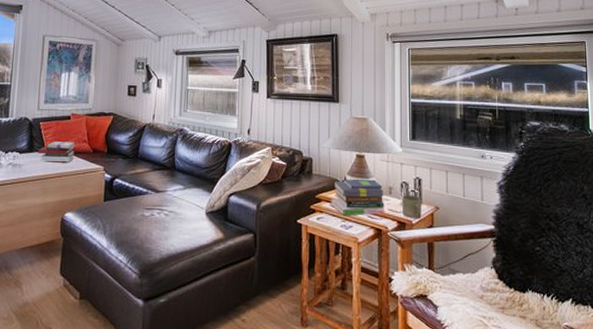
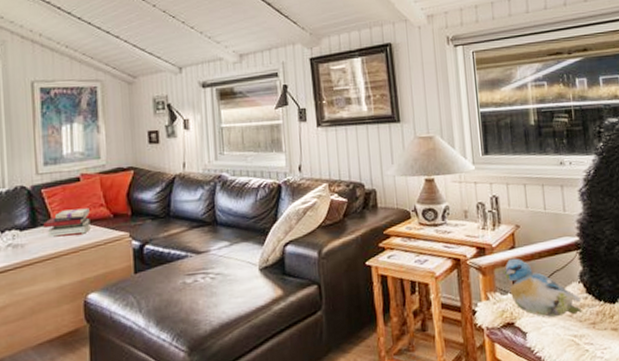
books: present [331,179,384,216] -> none [401,204,461,250]
mug: present [401,195,422,219] -> none [478,216,502,243]
plush toy: none [420,236,493,297] -> present [502,258,582,318]

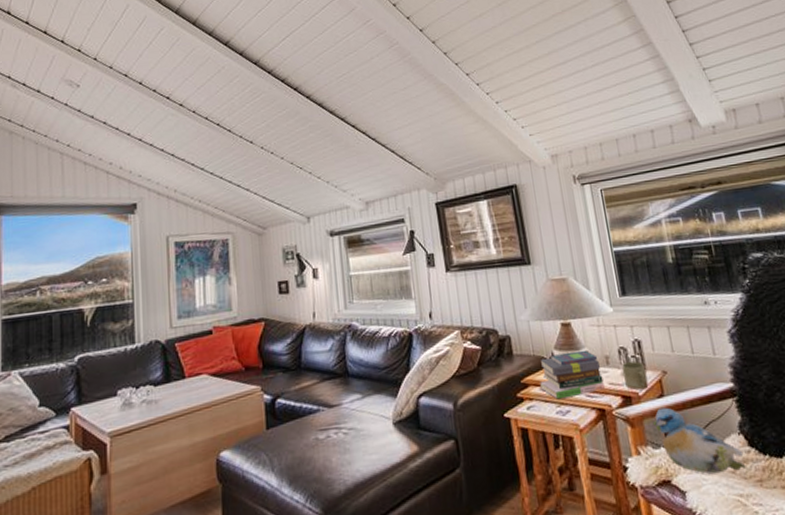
books: present [43,208,91,237] -> none [177,361,223,392]
books: none [401,204,461,250] -> present [540,350,605,400]
mug: none [478,216,502,243] -> present [622,361,649,391]

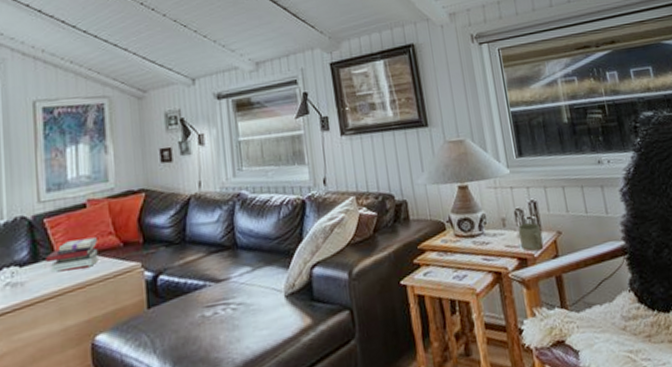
books: none [177,361,223,392] -> present [46,237,98,273]
books: present [540,350,605,400] -> none [437,212,501,264]
plush toy: present [652,407,746,474] -> none [547,267,636,332]

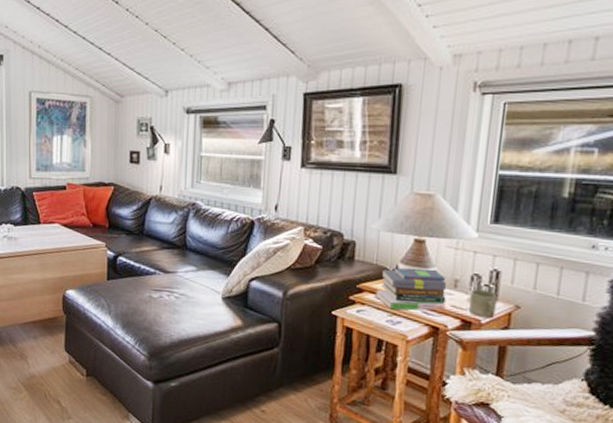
books: present [46,237,98,273] -> none [33,213,73,237]
books: none [437,212,501,264] -> present [376,268,446,311]

